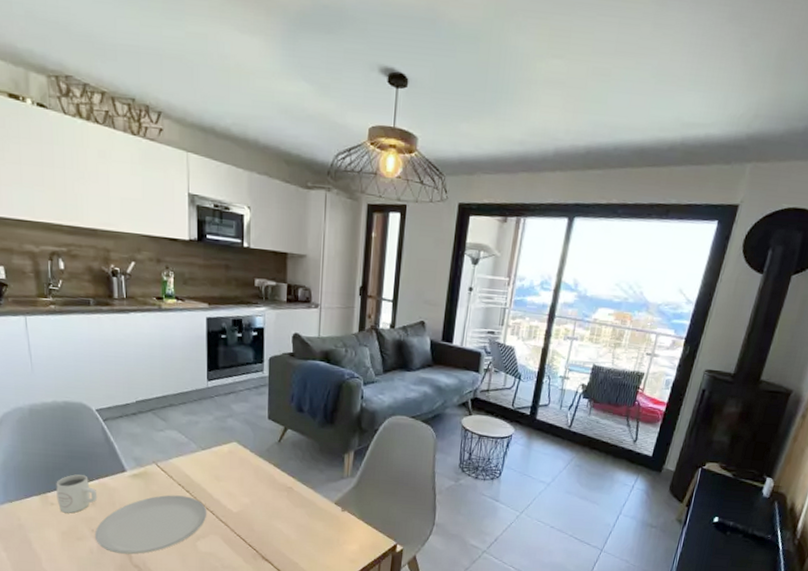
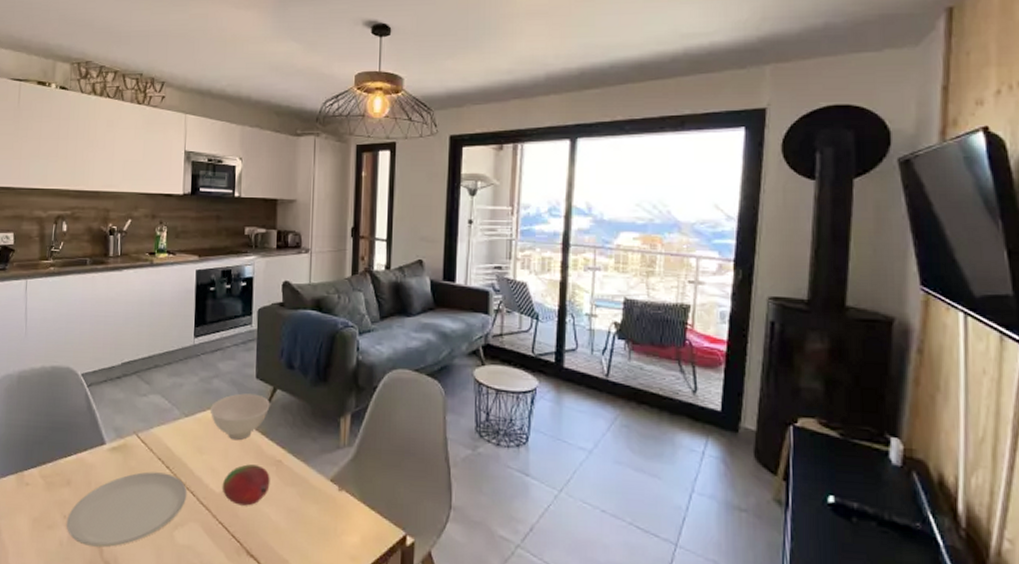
mug: present [56,474,98,513] -> none [32,448,74,496]
bowl: none [225,431,282,470] -> present [209,393,270,440]
fruit: none [238,490,282,523] -> present [222,464,270,506]

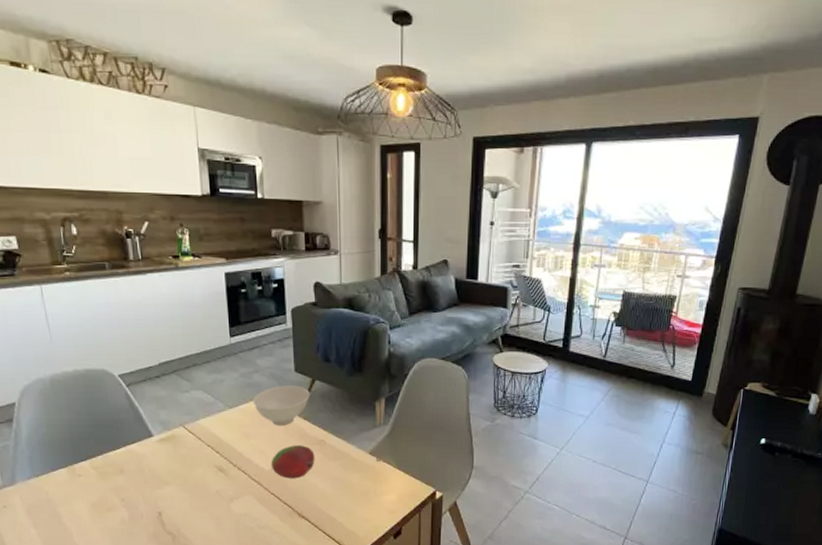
plate: present [67,471,188,548] -> none [125,457,239,521]

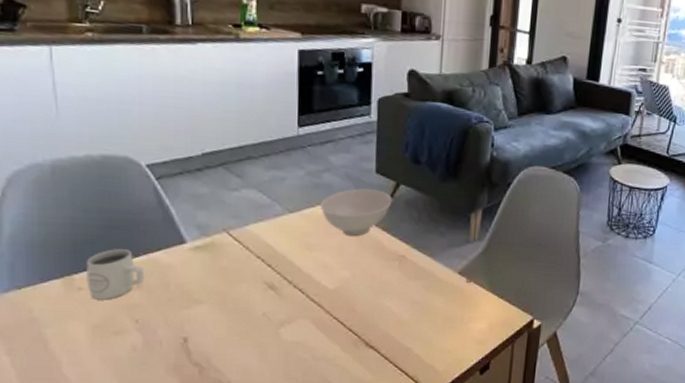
mug: none [82,443,126,484] -> present [86,249,145,300]
fruit: present [271,445,315,479] -> none [336,260,392,301]

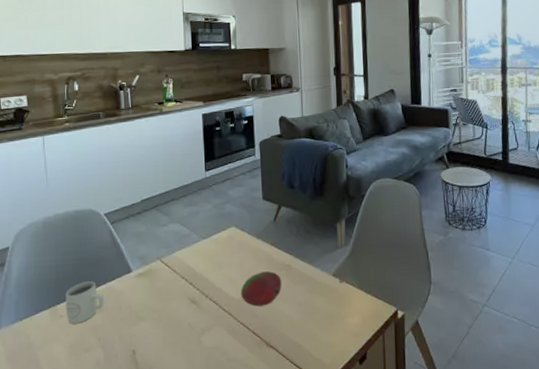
bowl: present [320,188,393,236] -> none [224,213,277,253]
fruit: none [336,260,392,301] -> present [240,271,282,307]

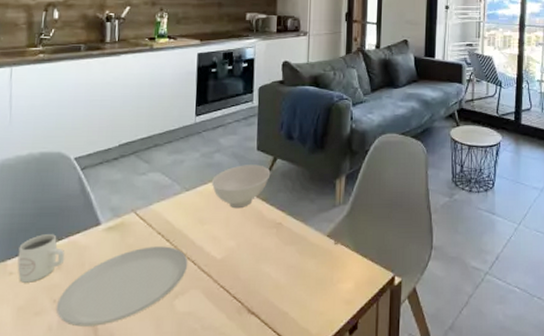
plate: none [102,289,211,361] -> present [57,246,188,327]
bowl: none [224,213,277,253] -> present [211,165,271,208]
fruit: present [240,271,282,307] -> none [223,229,271,268]

